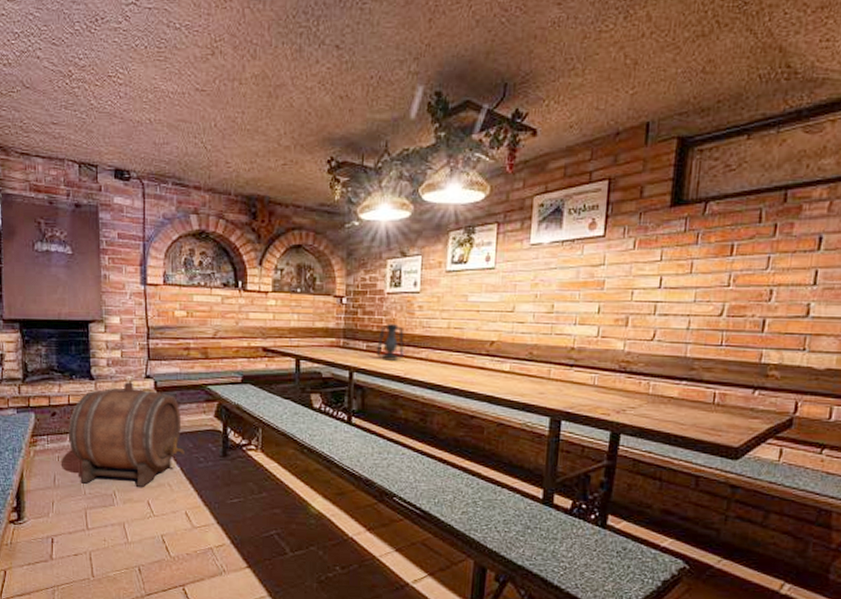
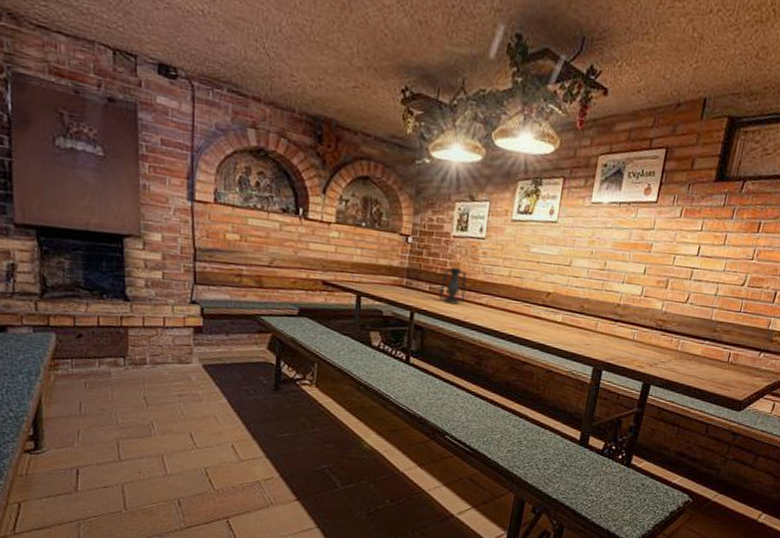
wooden barrel: present [69,382,184,488] -> none [98,306,233,420]

